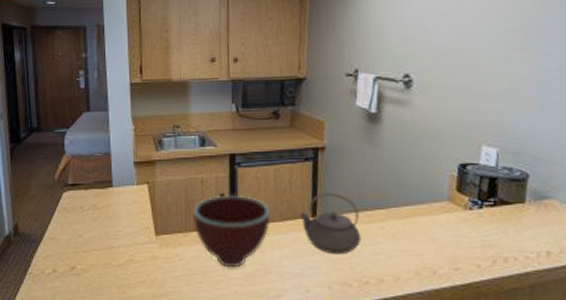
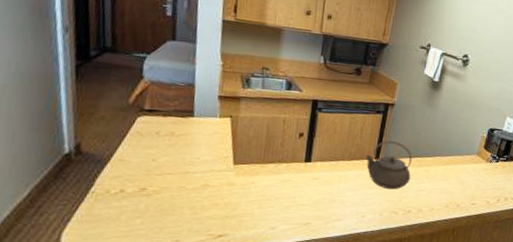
bowl: present [192,196,271,268] -> none [271,135,342,196]

